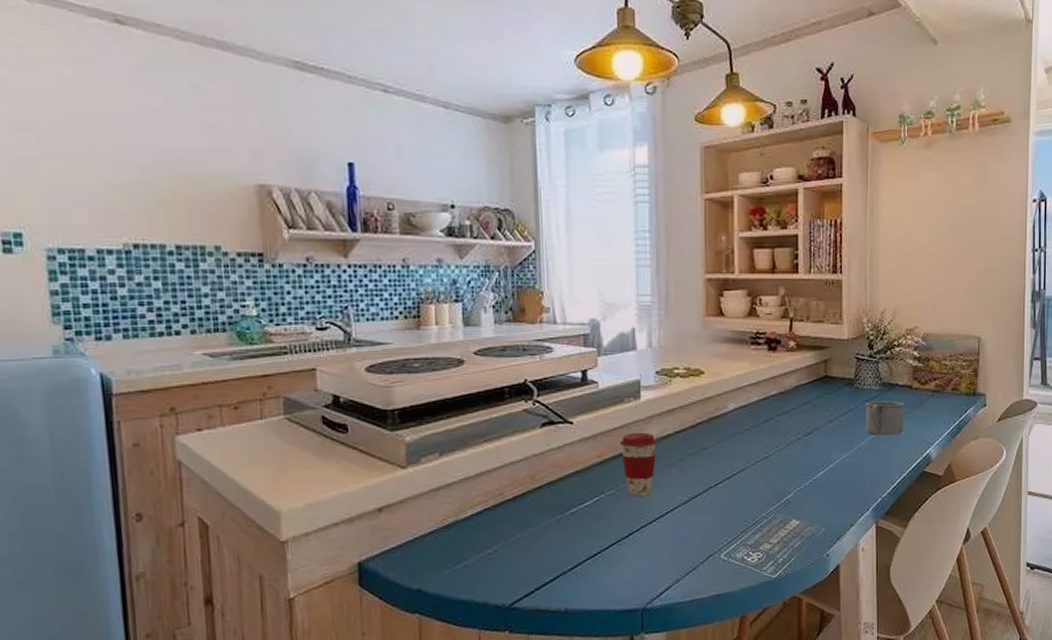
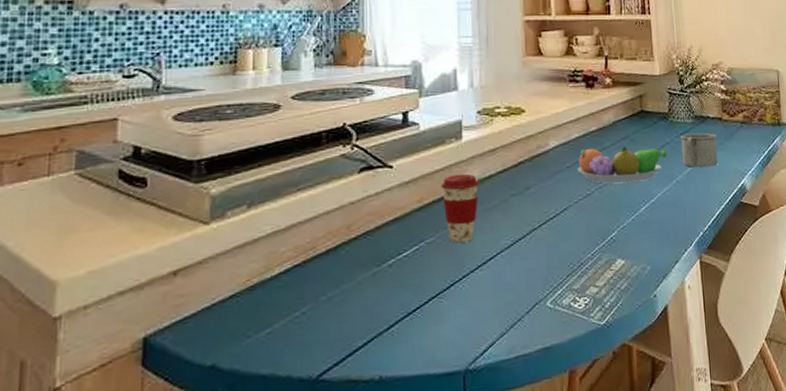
fruit bowl: none [755,410,849,448] -> present [577,145,667,184]

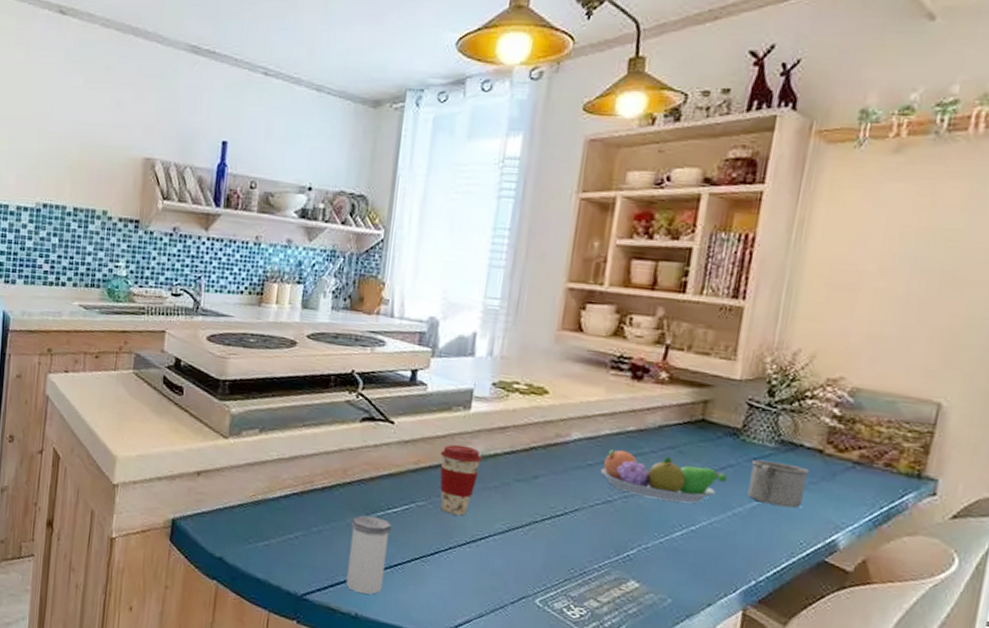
salt shaker: none [362,266,404,354] -> present [346,515,391,595]

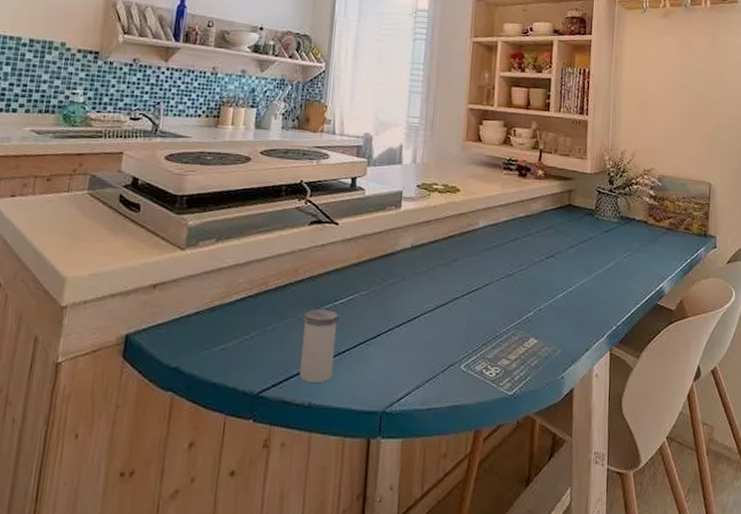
coffee cup: present [440,444,482,516] -> none [378,238,412,300]
fruit bowl: present [600,448,727,504] -> none [502,232,589,270]
mug: present [747,459,809,508] -> none [603,232,640,267]

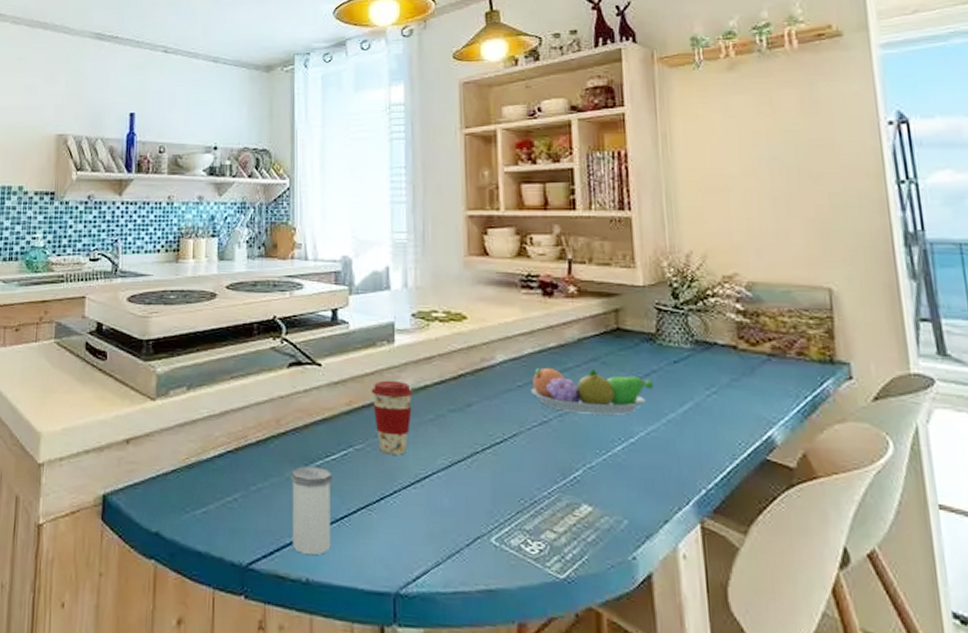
coffee cup: none [378,238,412,300] -> present [371,380,413,455]
fruit bowl: none [502,232,589,270] -> present [530,367,653,415]

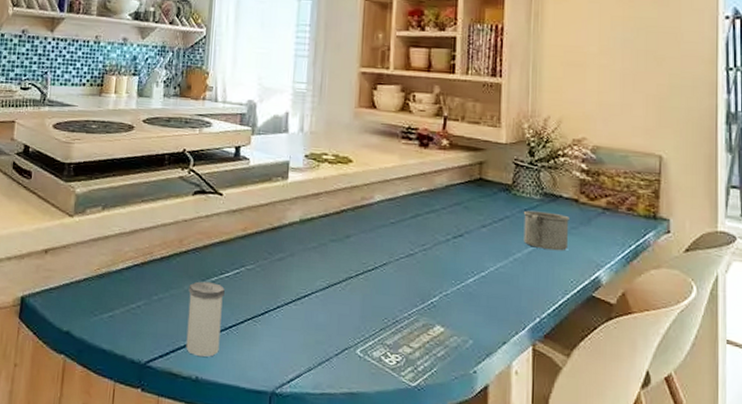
coffee cup: present [371,380,413,455] -> none [264,211,301,276]
fruit bowl: present [530,367,653,415] -> none [401,207,505,252]
mug: none [672,362,730,408] -> present [523,210,569,251]

